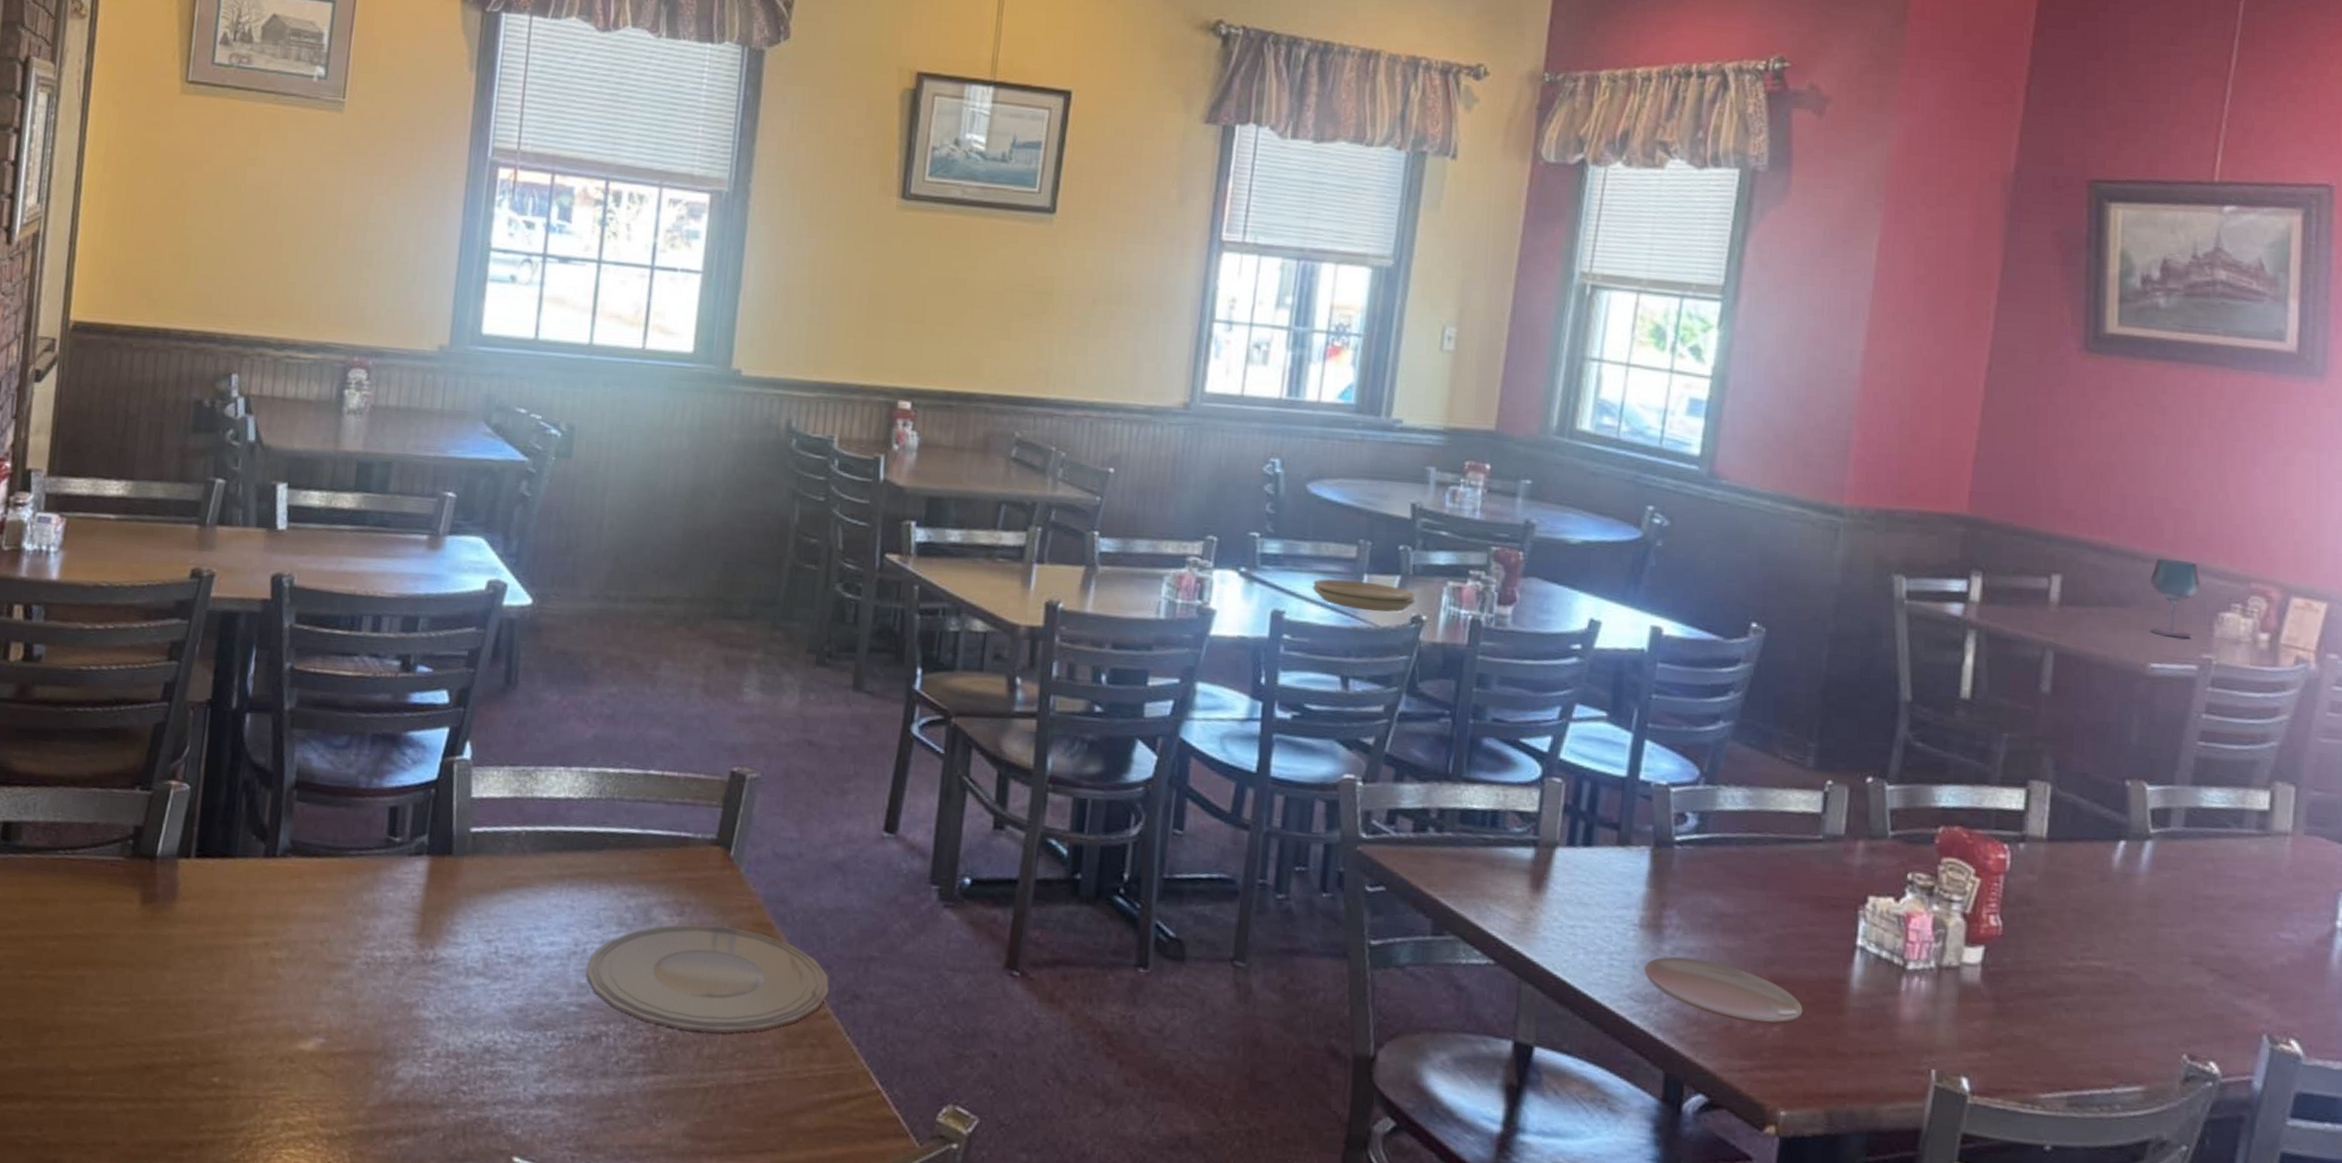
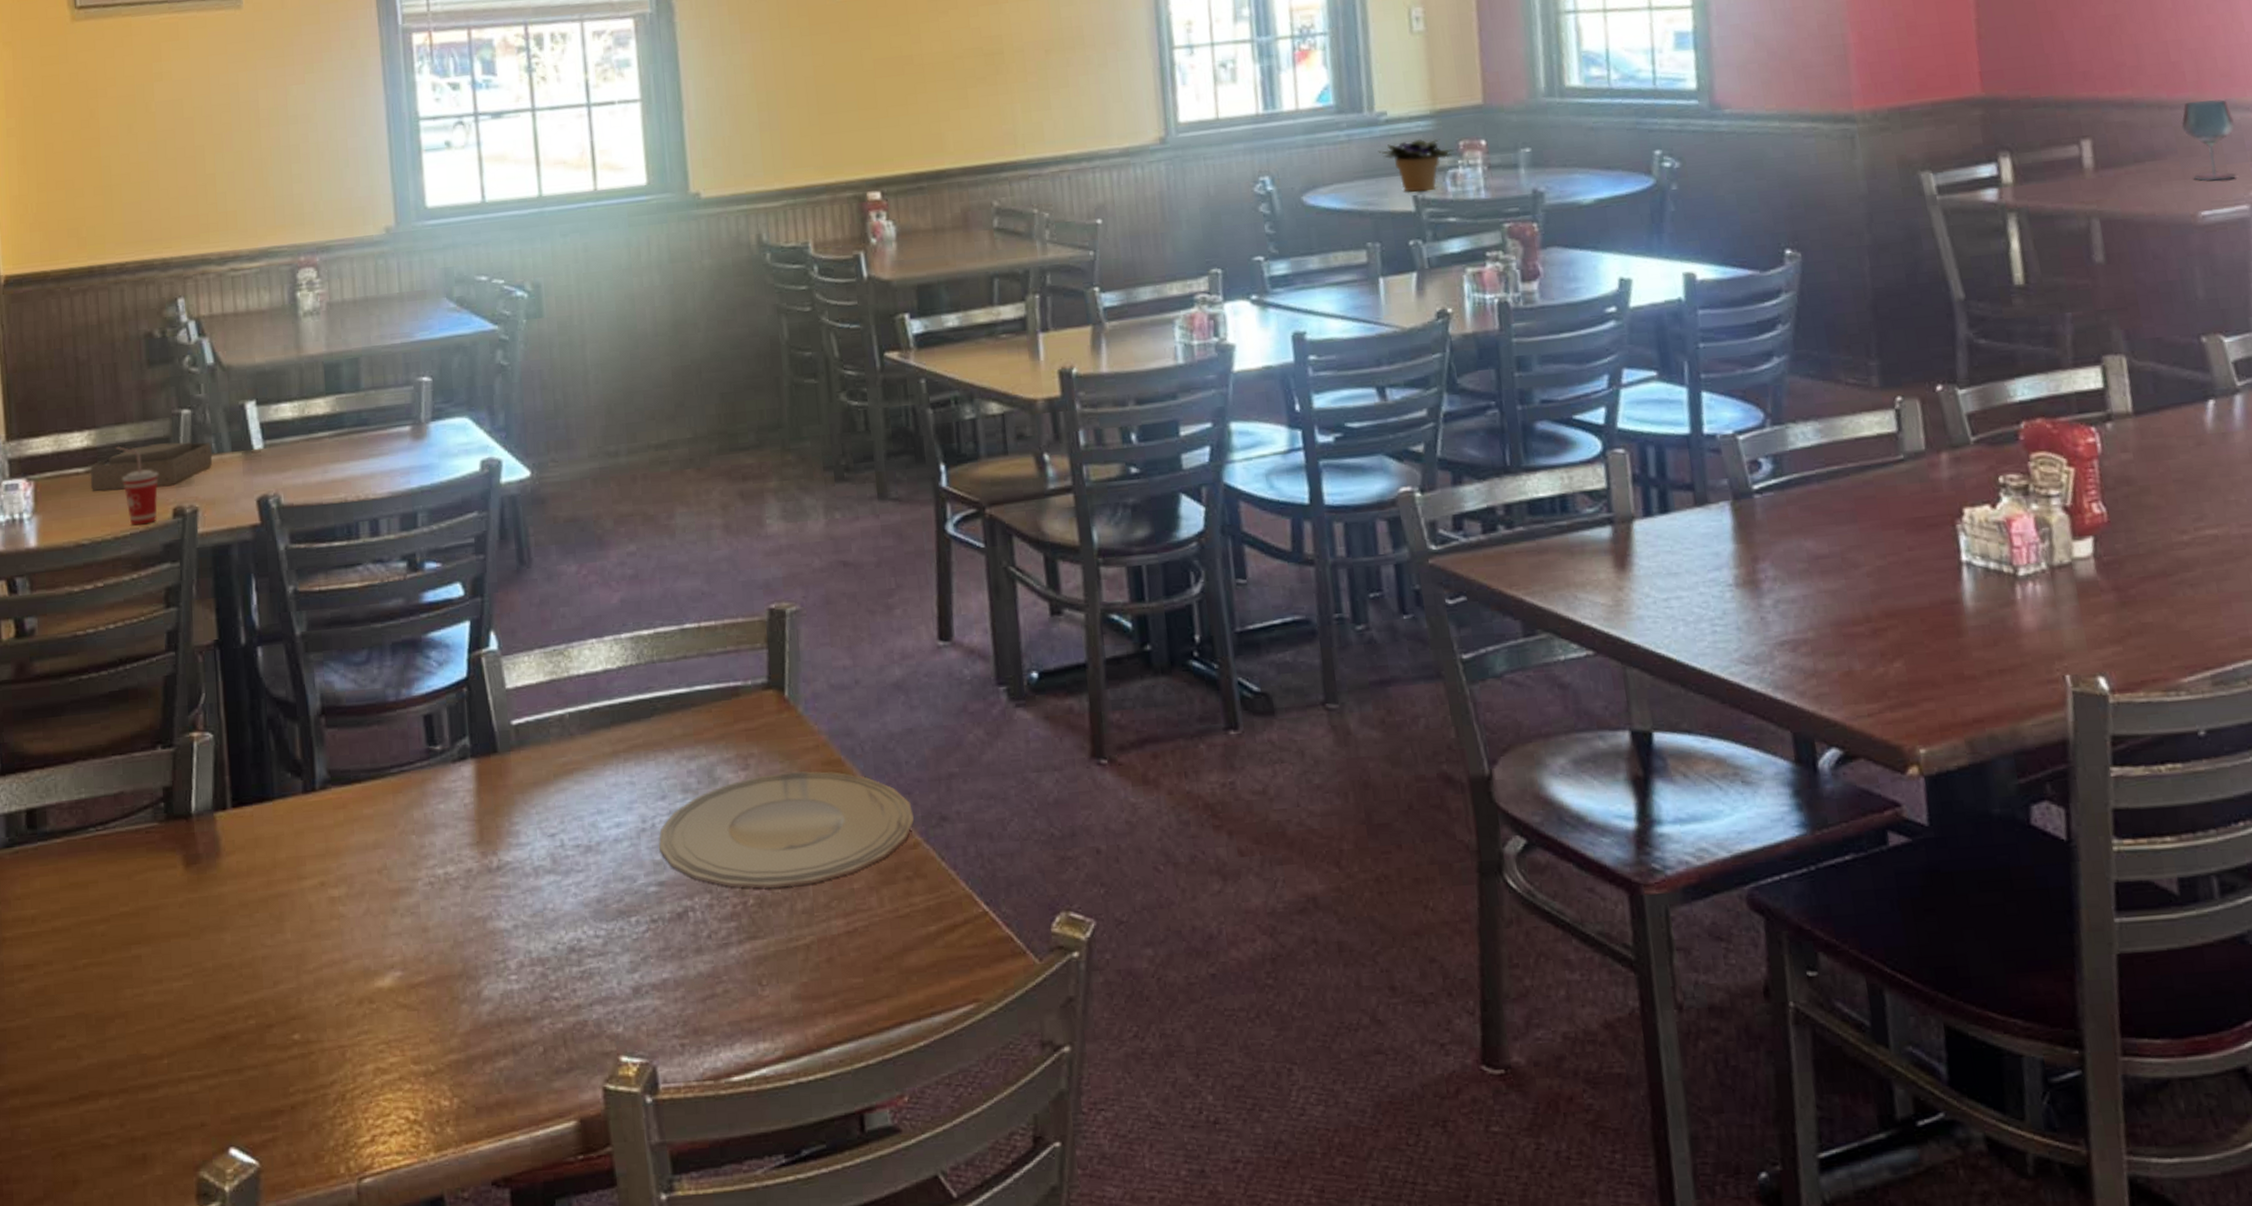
napkin holder: none [118,504,238,549] -> present [90,442,213,492]
beverage cup: none [148,500,184,579] -> present [116,445,158,526]
plate: present [1313,579,1416,612] -> none [1328,284,1438,316]
potted flower: none [1387,451,1459,502] -> present [1378,138,1454,192]
plate: present [1644,956,1803,1025] -> none [1749,607,1922,664]

